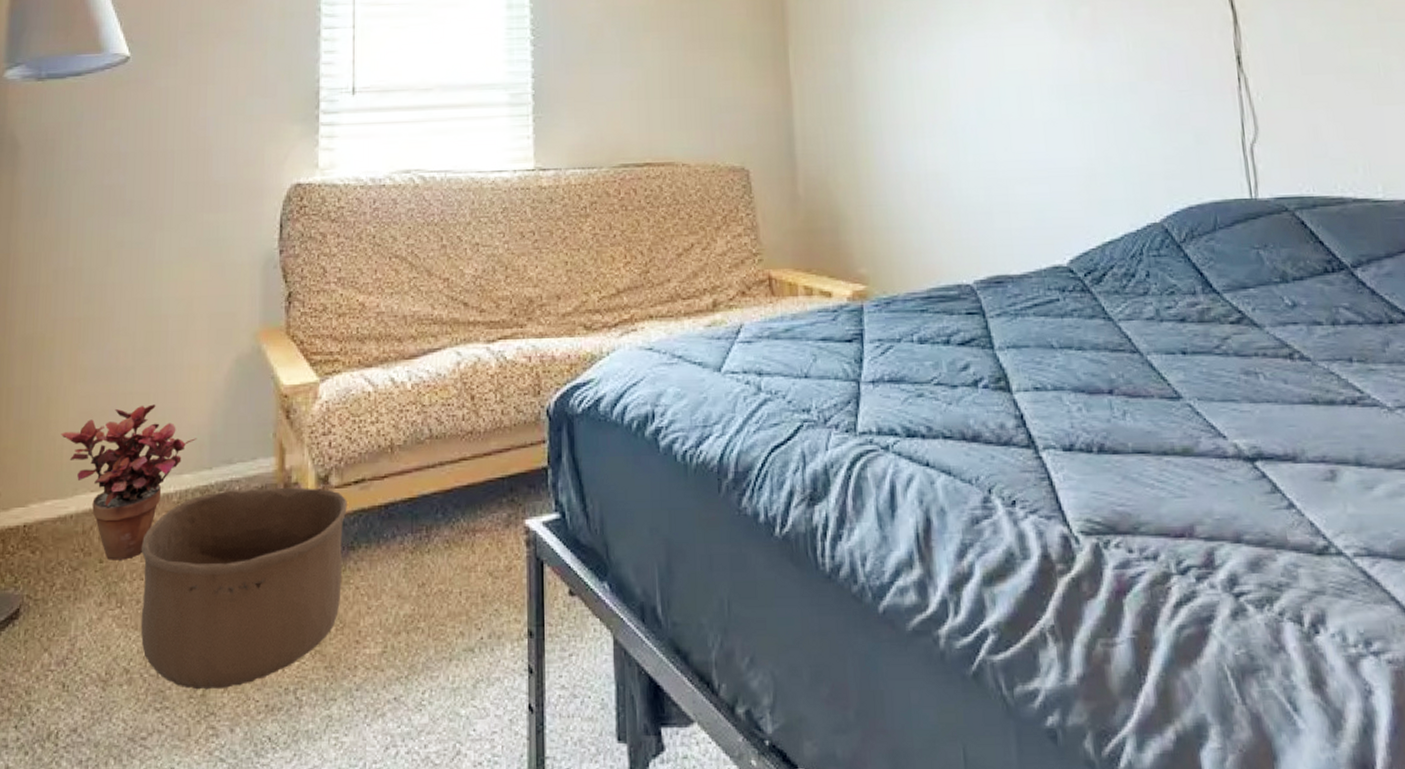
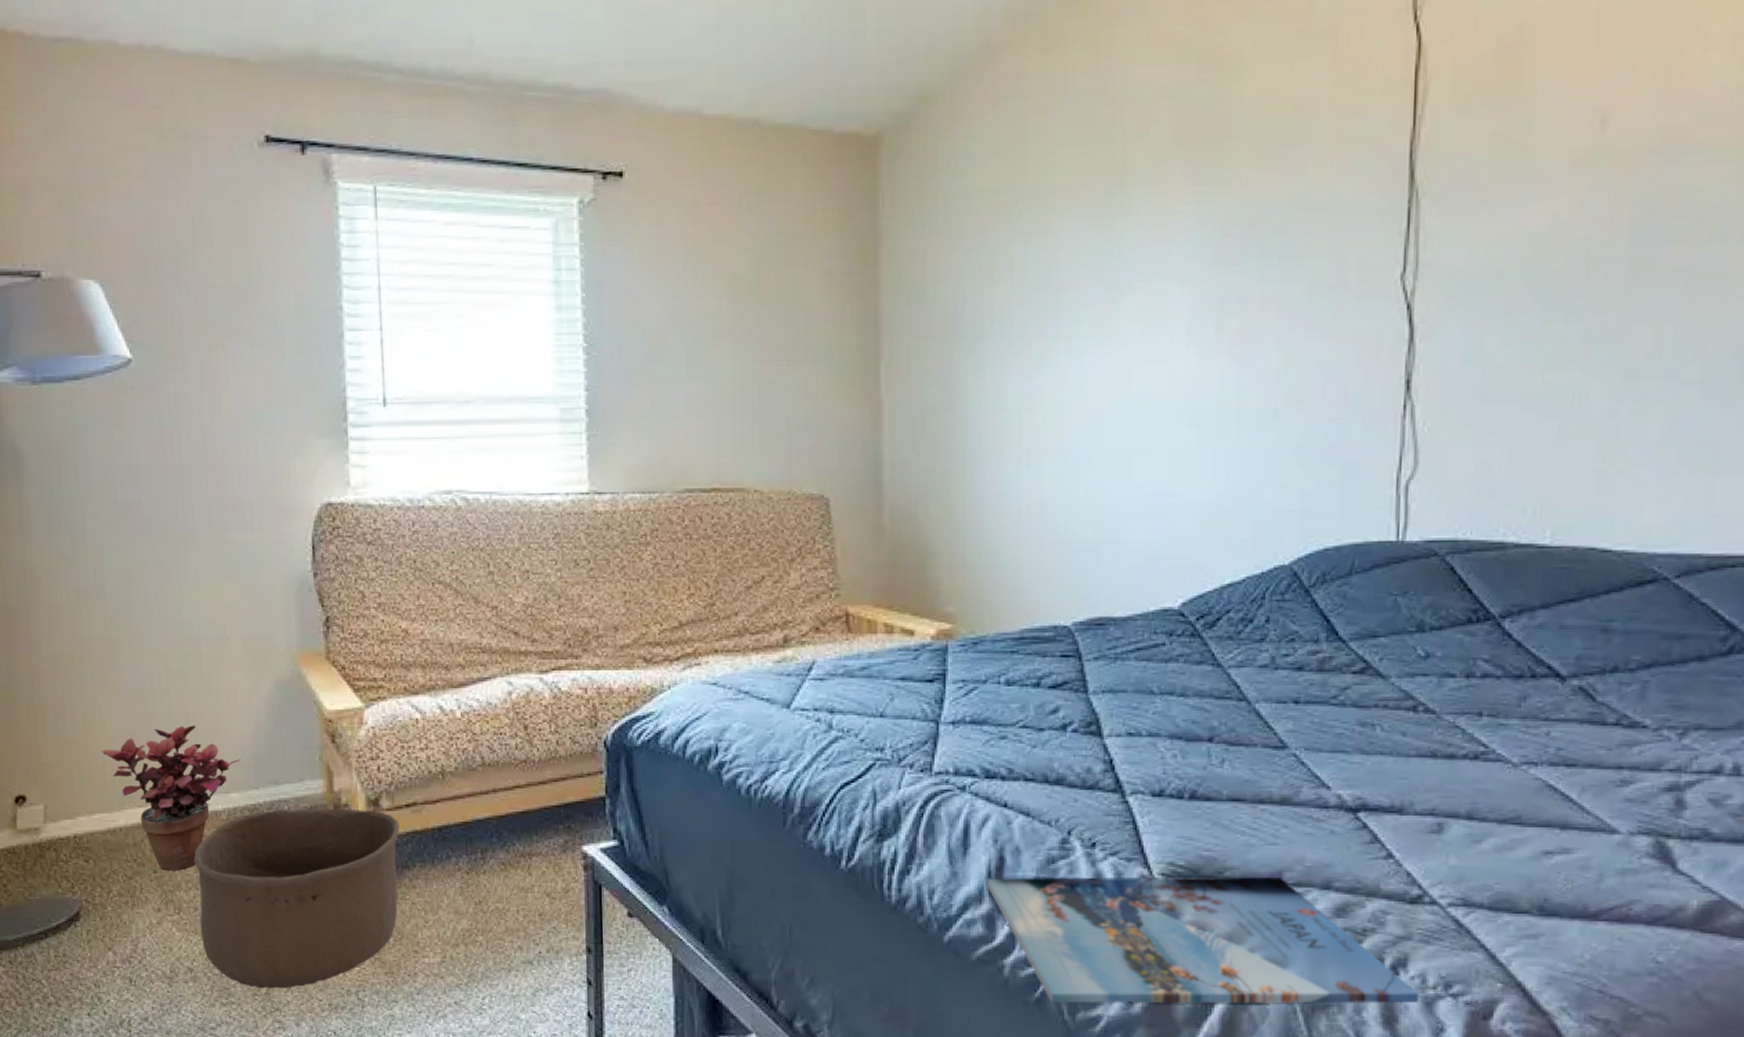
magazine: none [916,531,1344,677] -> present [987,876,1420,1004]

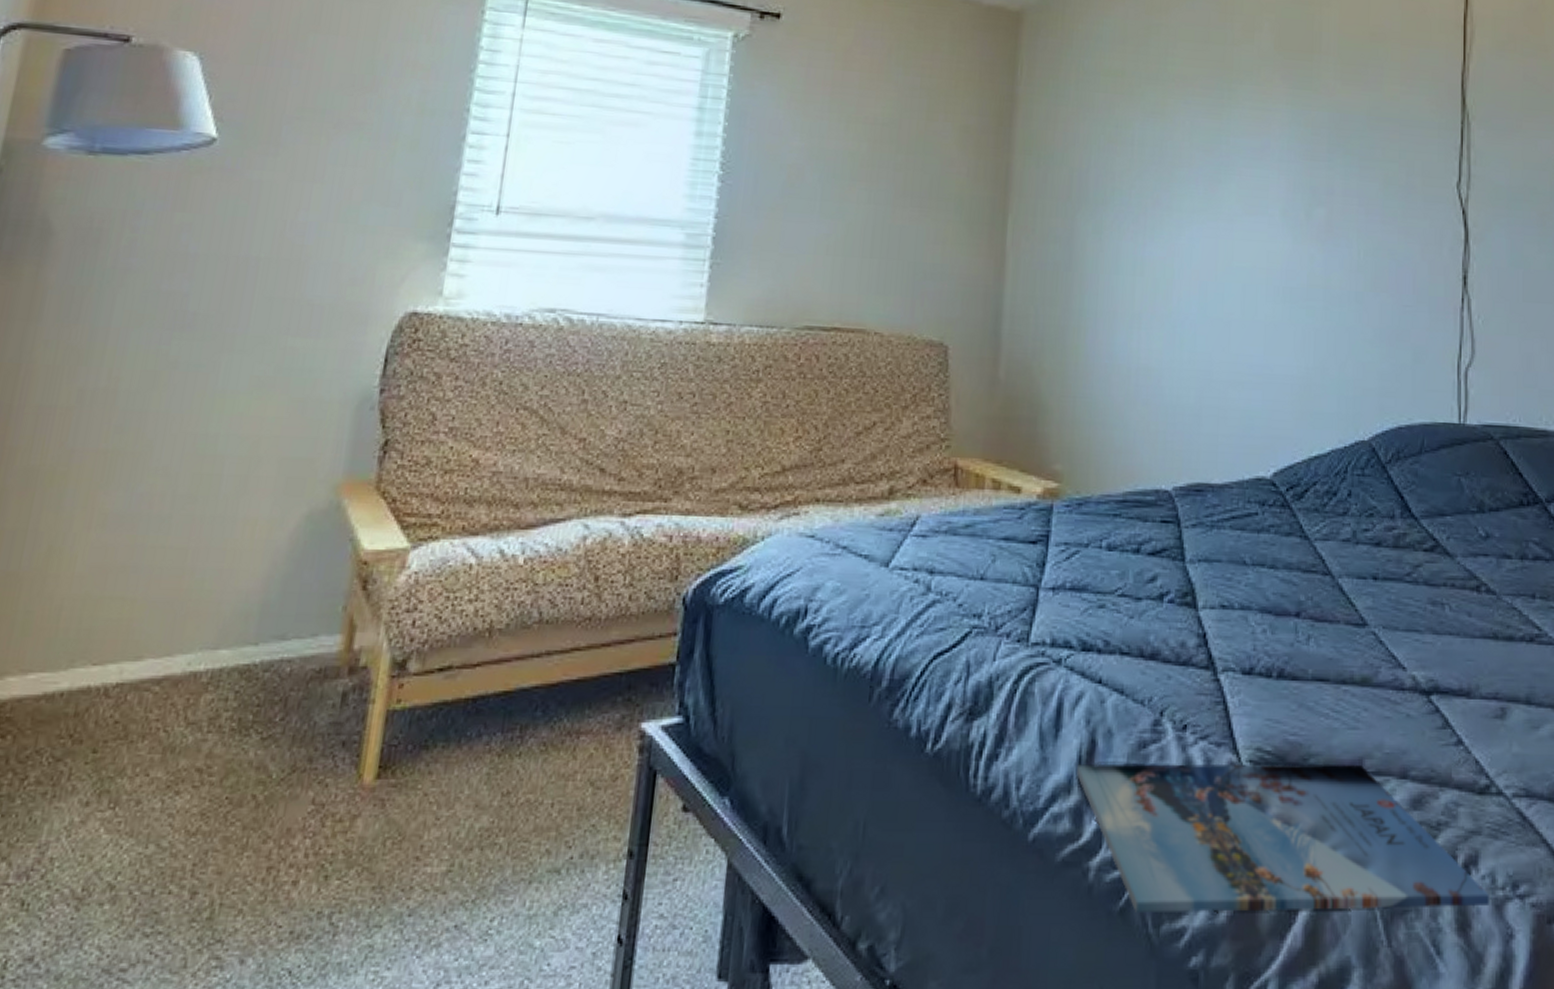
potted plant: present [101,725,241,871] -> none [61,562,244,751]
basket: present [193,809,400,989] -> none [136,671,427,912]

